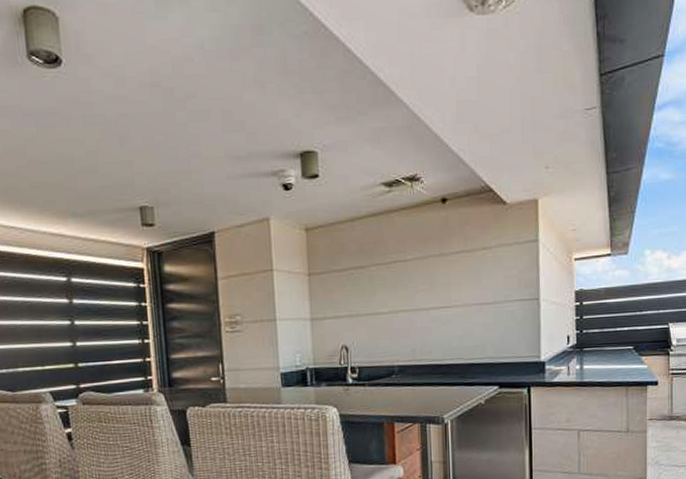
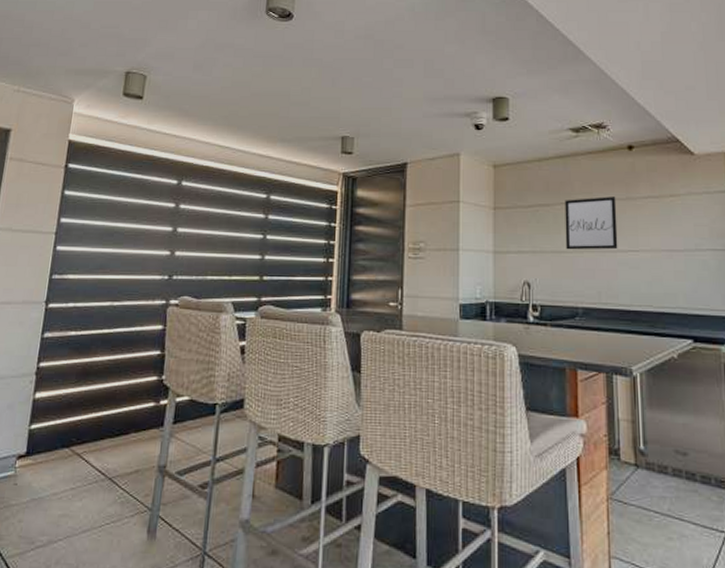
wall art: none [379,254,432,311] -> present [565,196,618,250]

